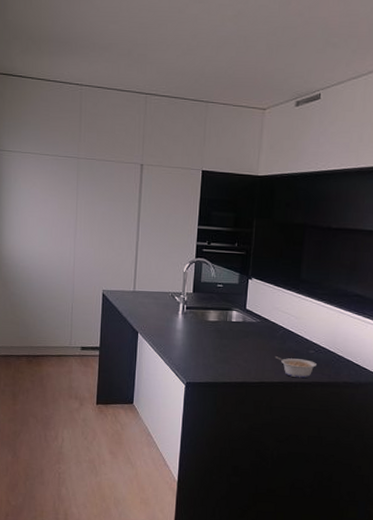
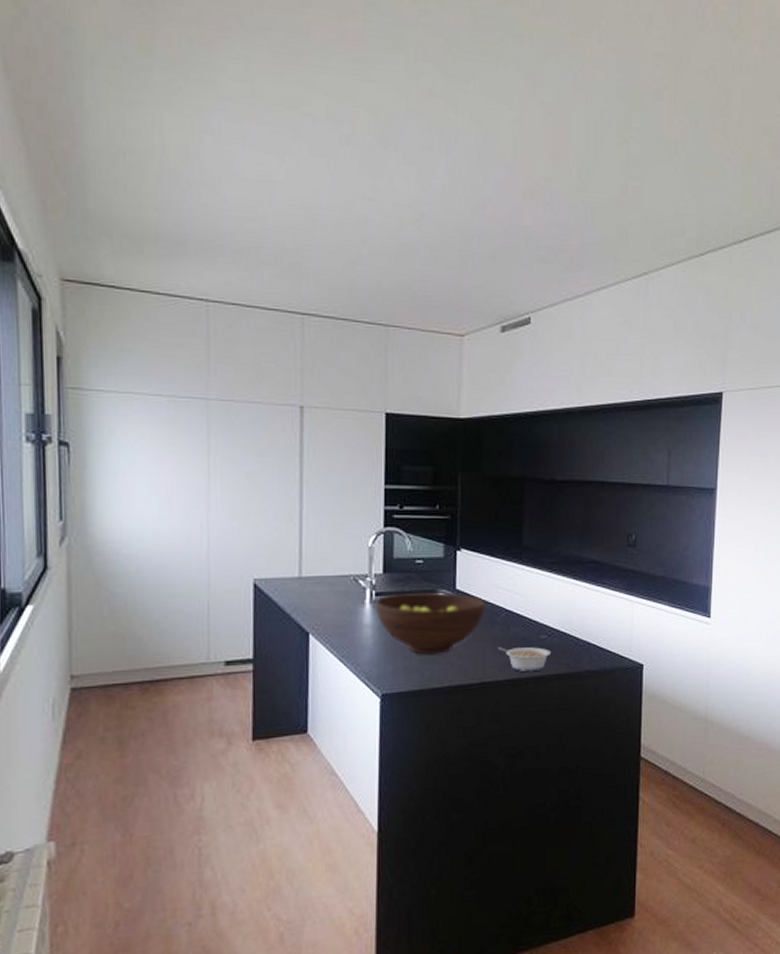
fruit bowl: none [186,308,268,357] -> present [376,592,486,655]

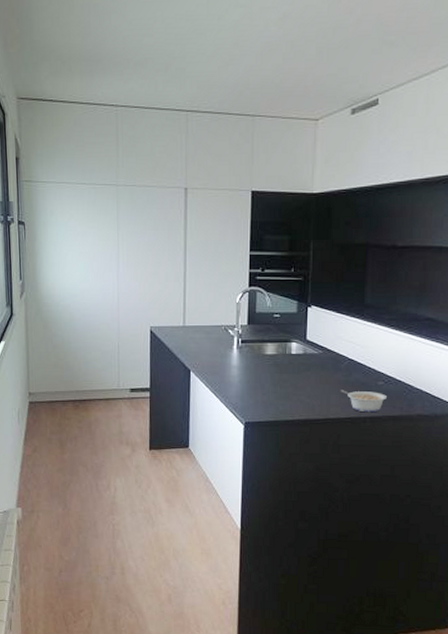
fruit bowl: present [376,592,486,655] -> none [242,341,332,393]

